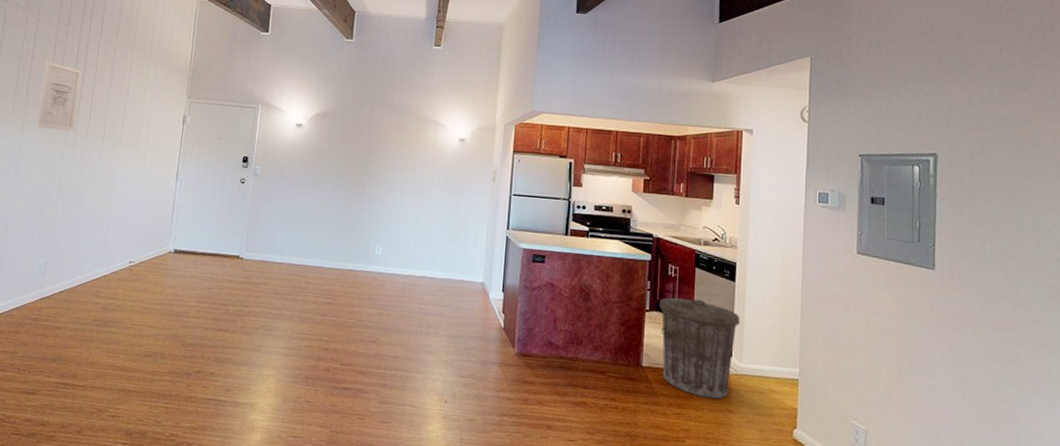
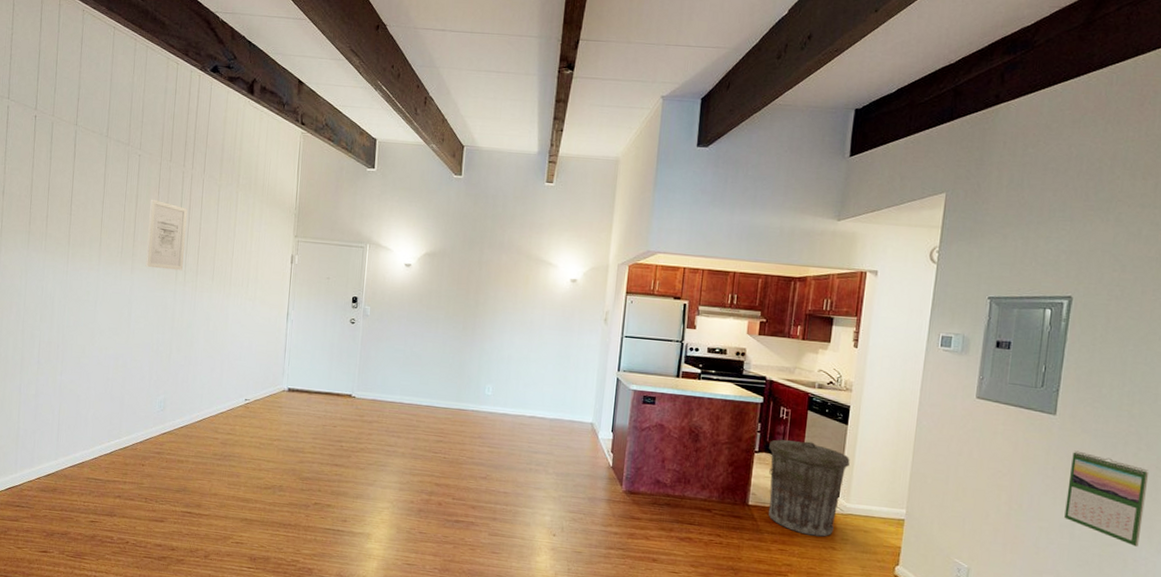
calendar: none [954,305,1031,404] -> present [1064,450,1149,547]

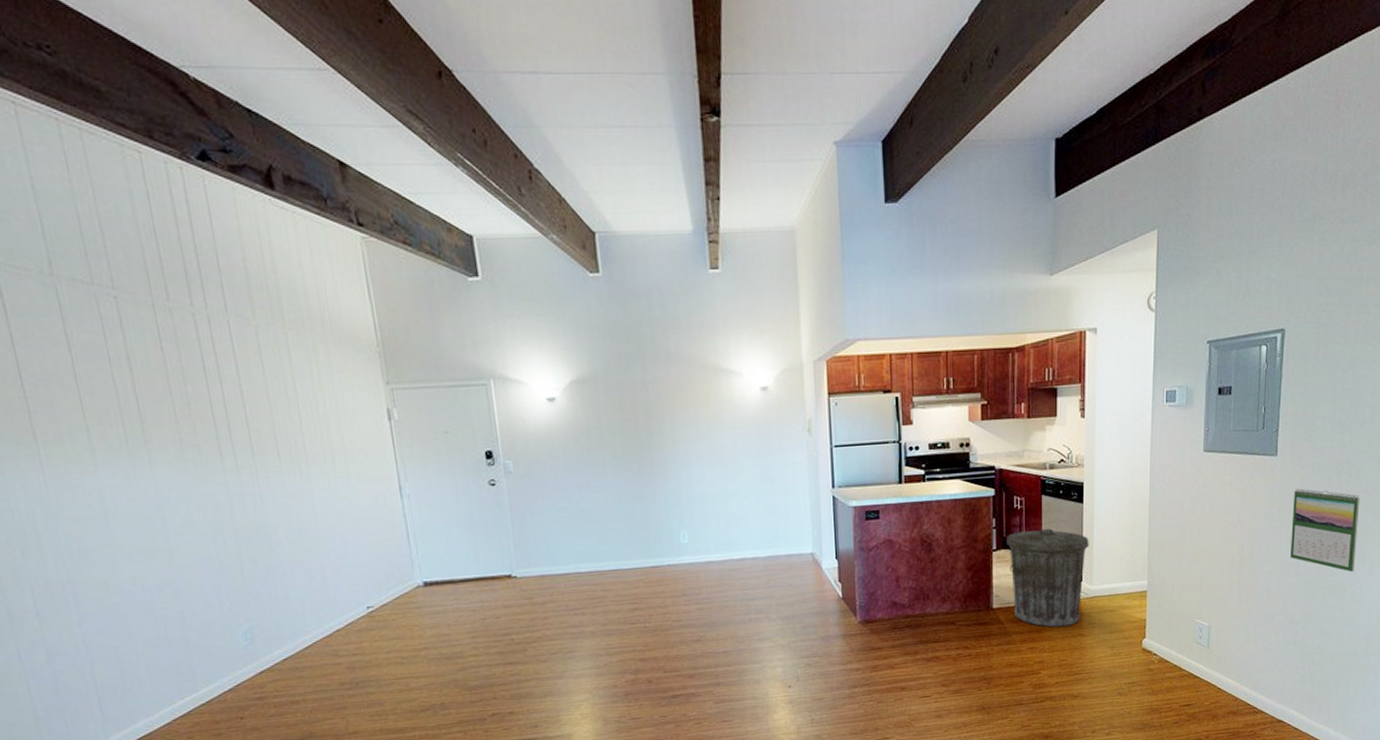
wall art: present [145,199,187,271] -> none [152,359,230,457]

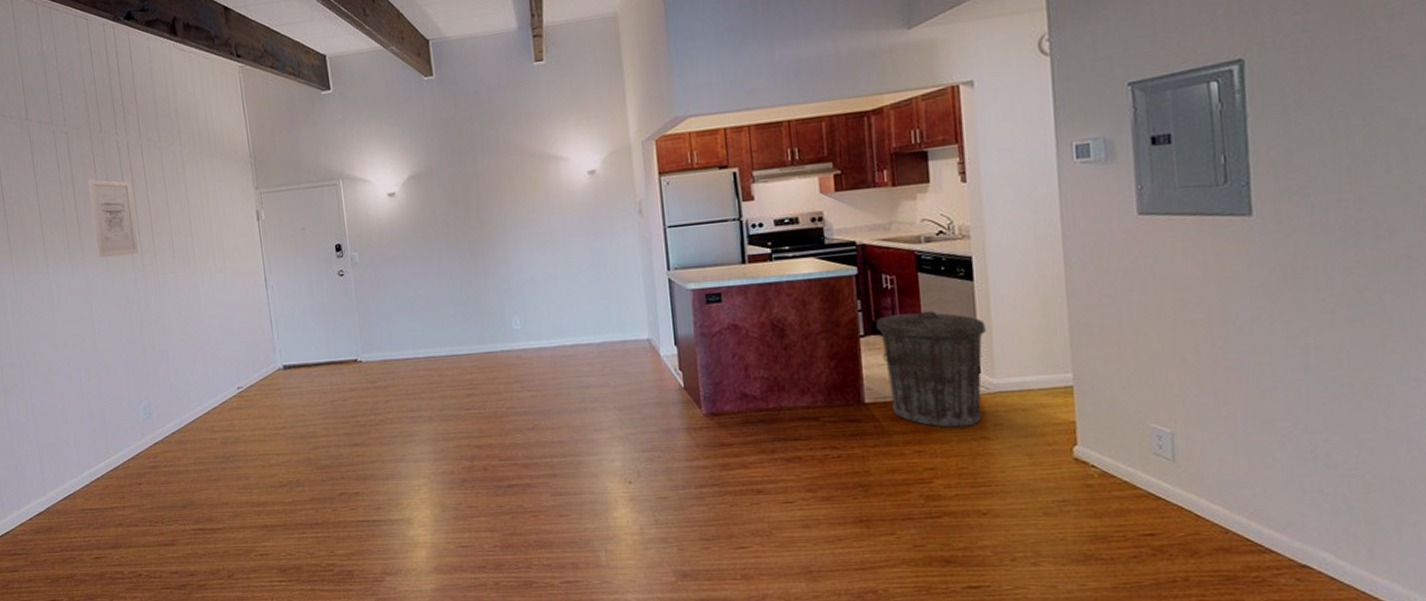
wall art: none [152,359,230,457] -> present [88,179,139,259]
calendar: present [1290,488,1360,572] -> none [1286,255,1404,366]

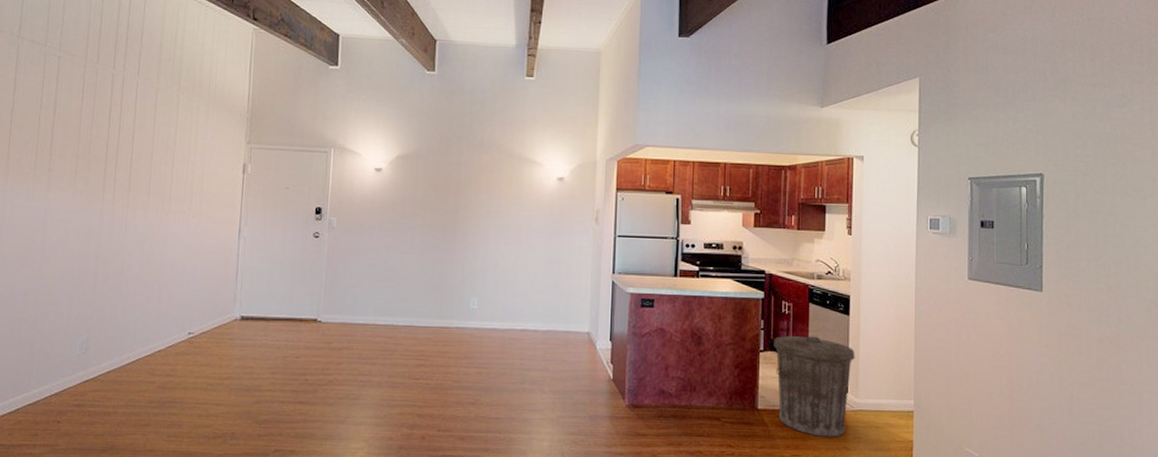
wall art: present [88,179,139,259] -> none [65,106,118,187]

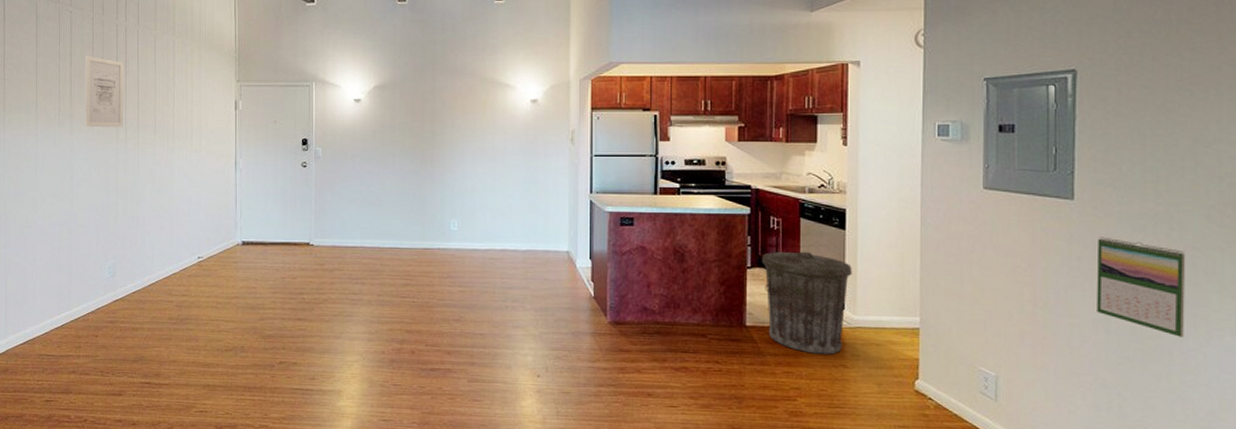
wall art: none [65,106,118,187] -> present [84,56,124,128]
calendar: none [1061,326,1132,419] -> present [1096,237,1186,337]

